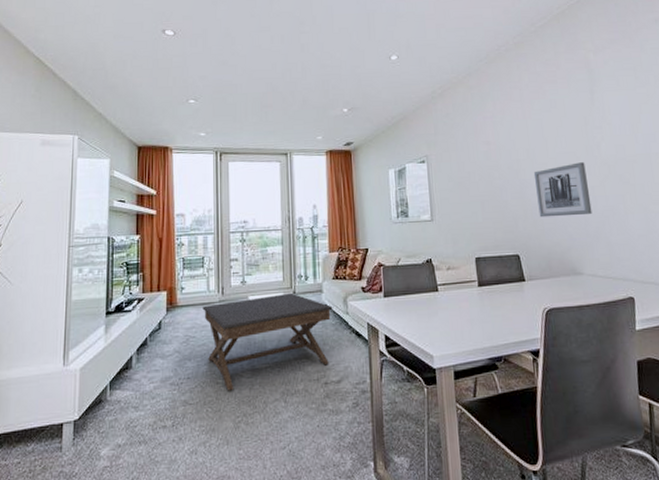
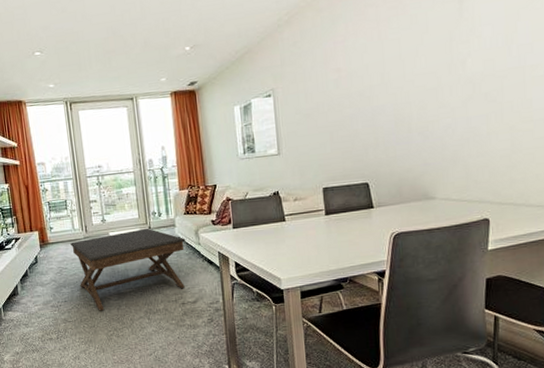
wall art: present [533,162,592,218] -> none [387,82,451,144]

